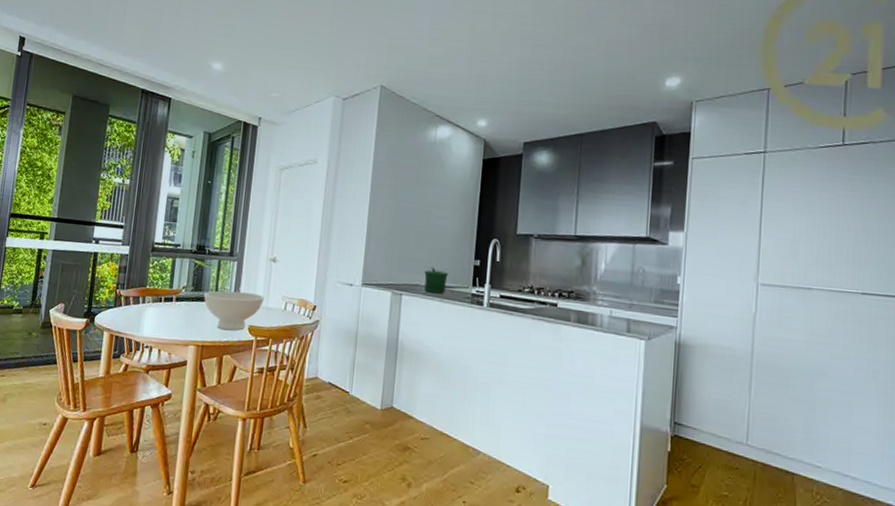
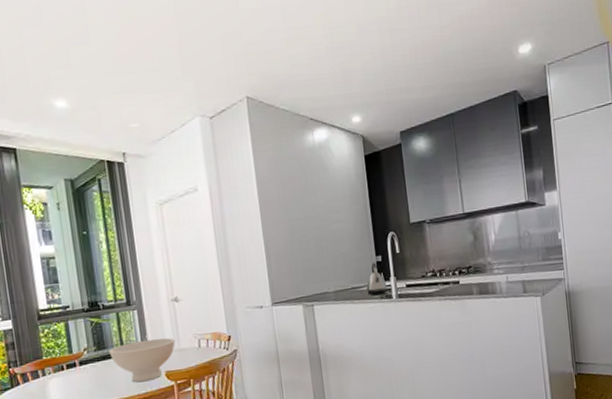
planter: present [424,267,449,295] -> none [330,271,355,299]
kettle: none [458,265,480,300] -> present [366,262,387,296]

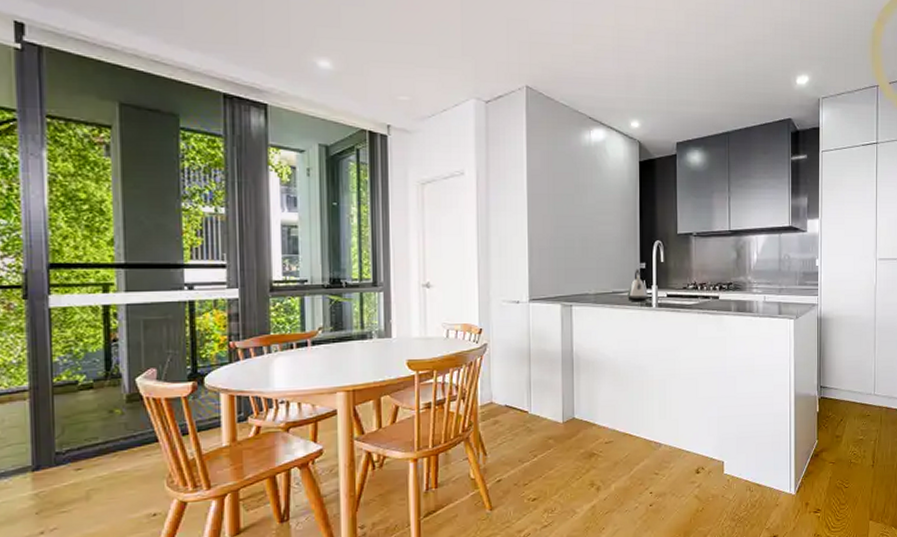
bowl: present [108,338,175,383] -> none [346,324,421,369]

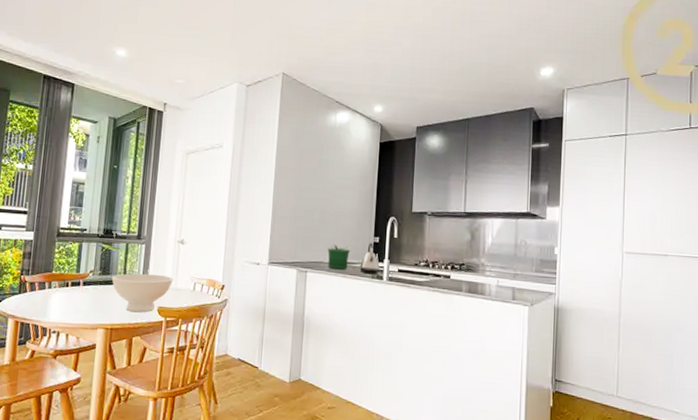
bowl: none [346,324,421,369] -> present [111,273,173,313]
planter: none [592,274,617,302] -> present [327,244,351,271]

